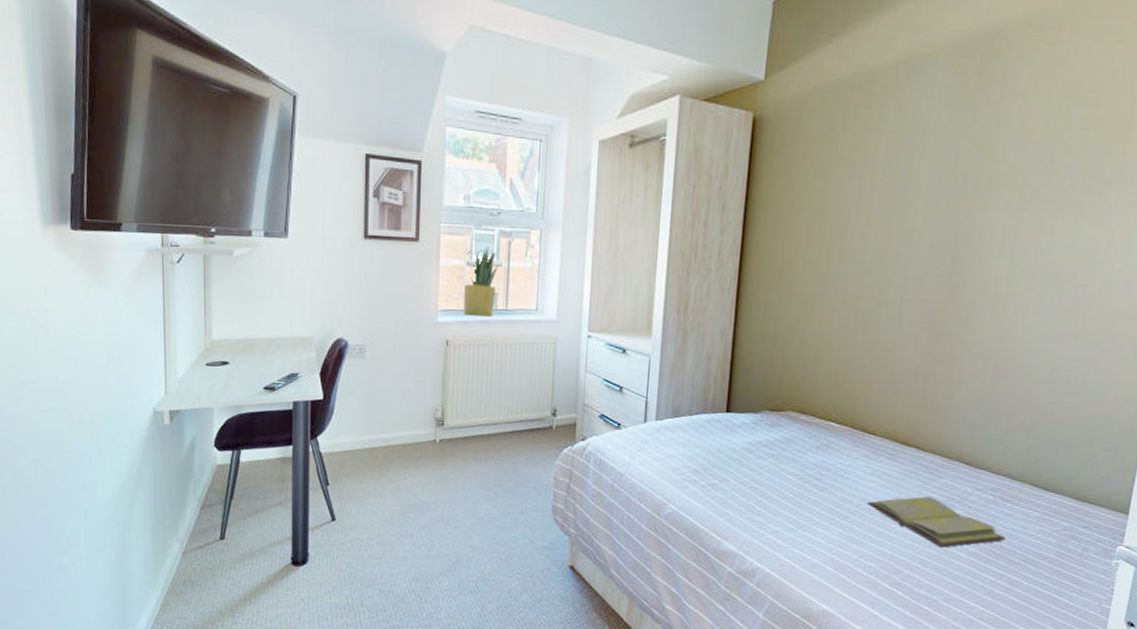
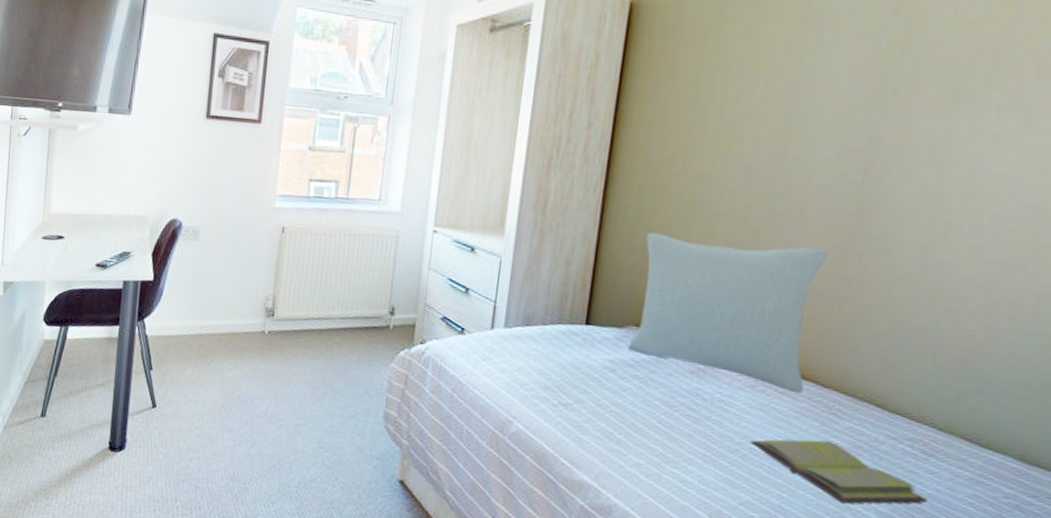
planter: present [463,247,499,317] -> none [302,131,343,205]
pillow: none [763,326,925,459] -> present [628,232,829,394]

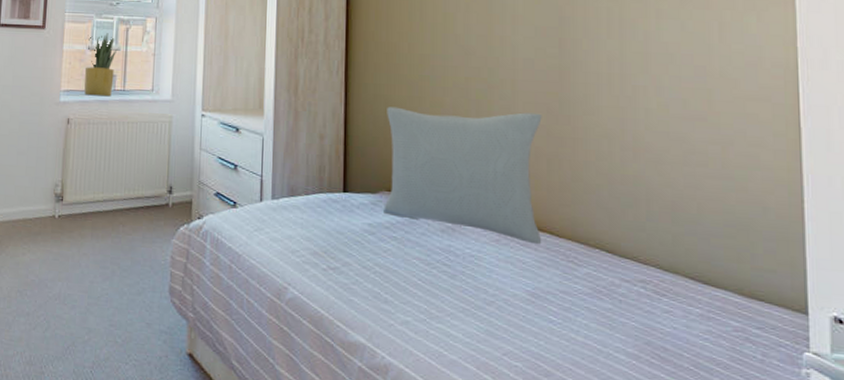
planter: none [302,131,343,205] -> present [83,33,118,97]
diary: present [750,439,928,504] -> none [503,287,669,347]

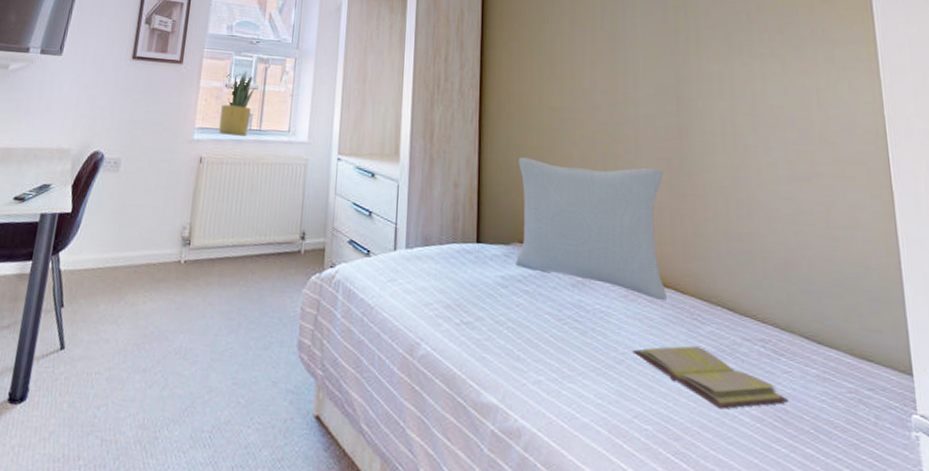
diary: none [503,287,669,347] -> present [632,346,789,409]

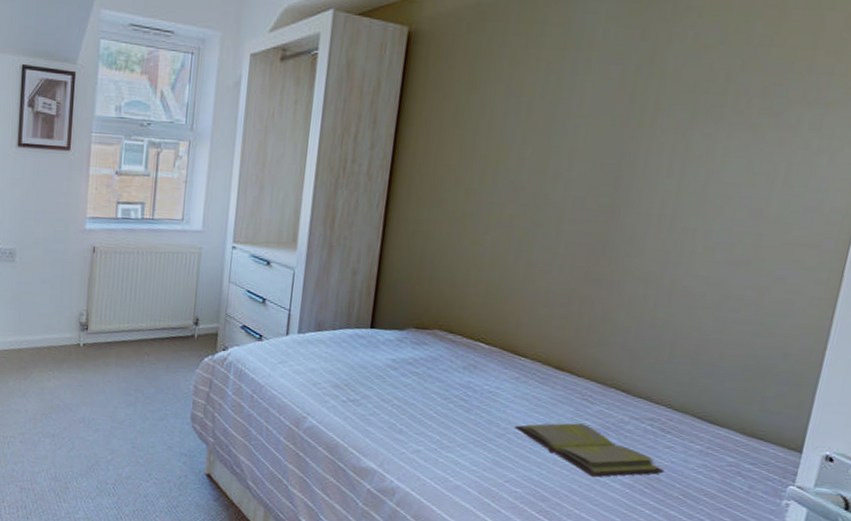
planter: present [218,71,256,136] -> none [110,157,147,226]
pillow: present [516,157,666,302] -> none [408,243,583,383]

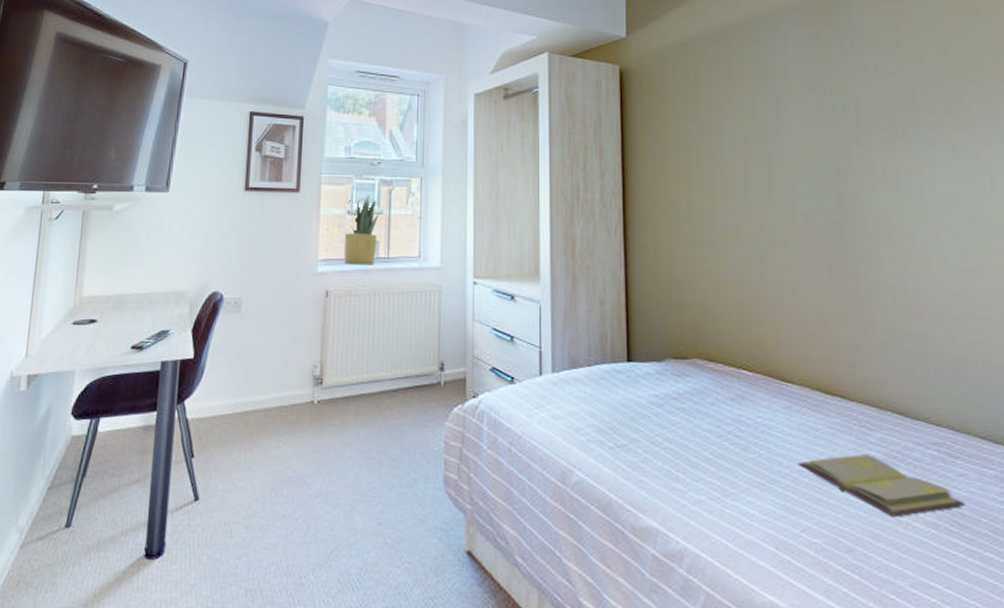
planter: none [110,157,147,226] -> present [343,195,380,265]

